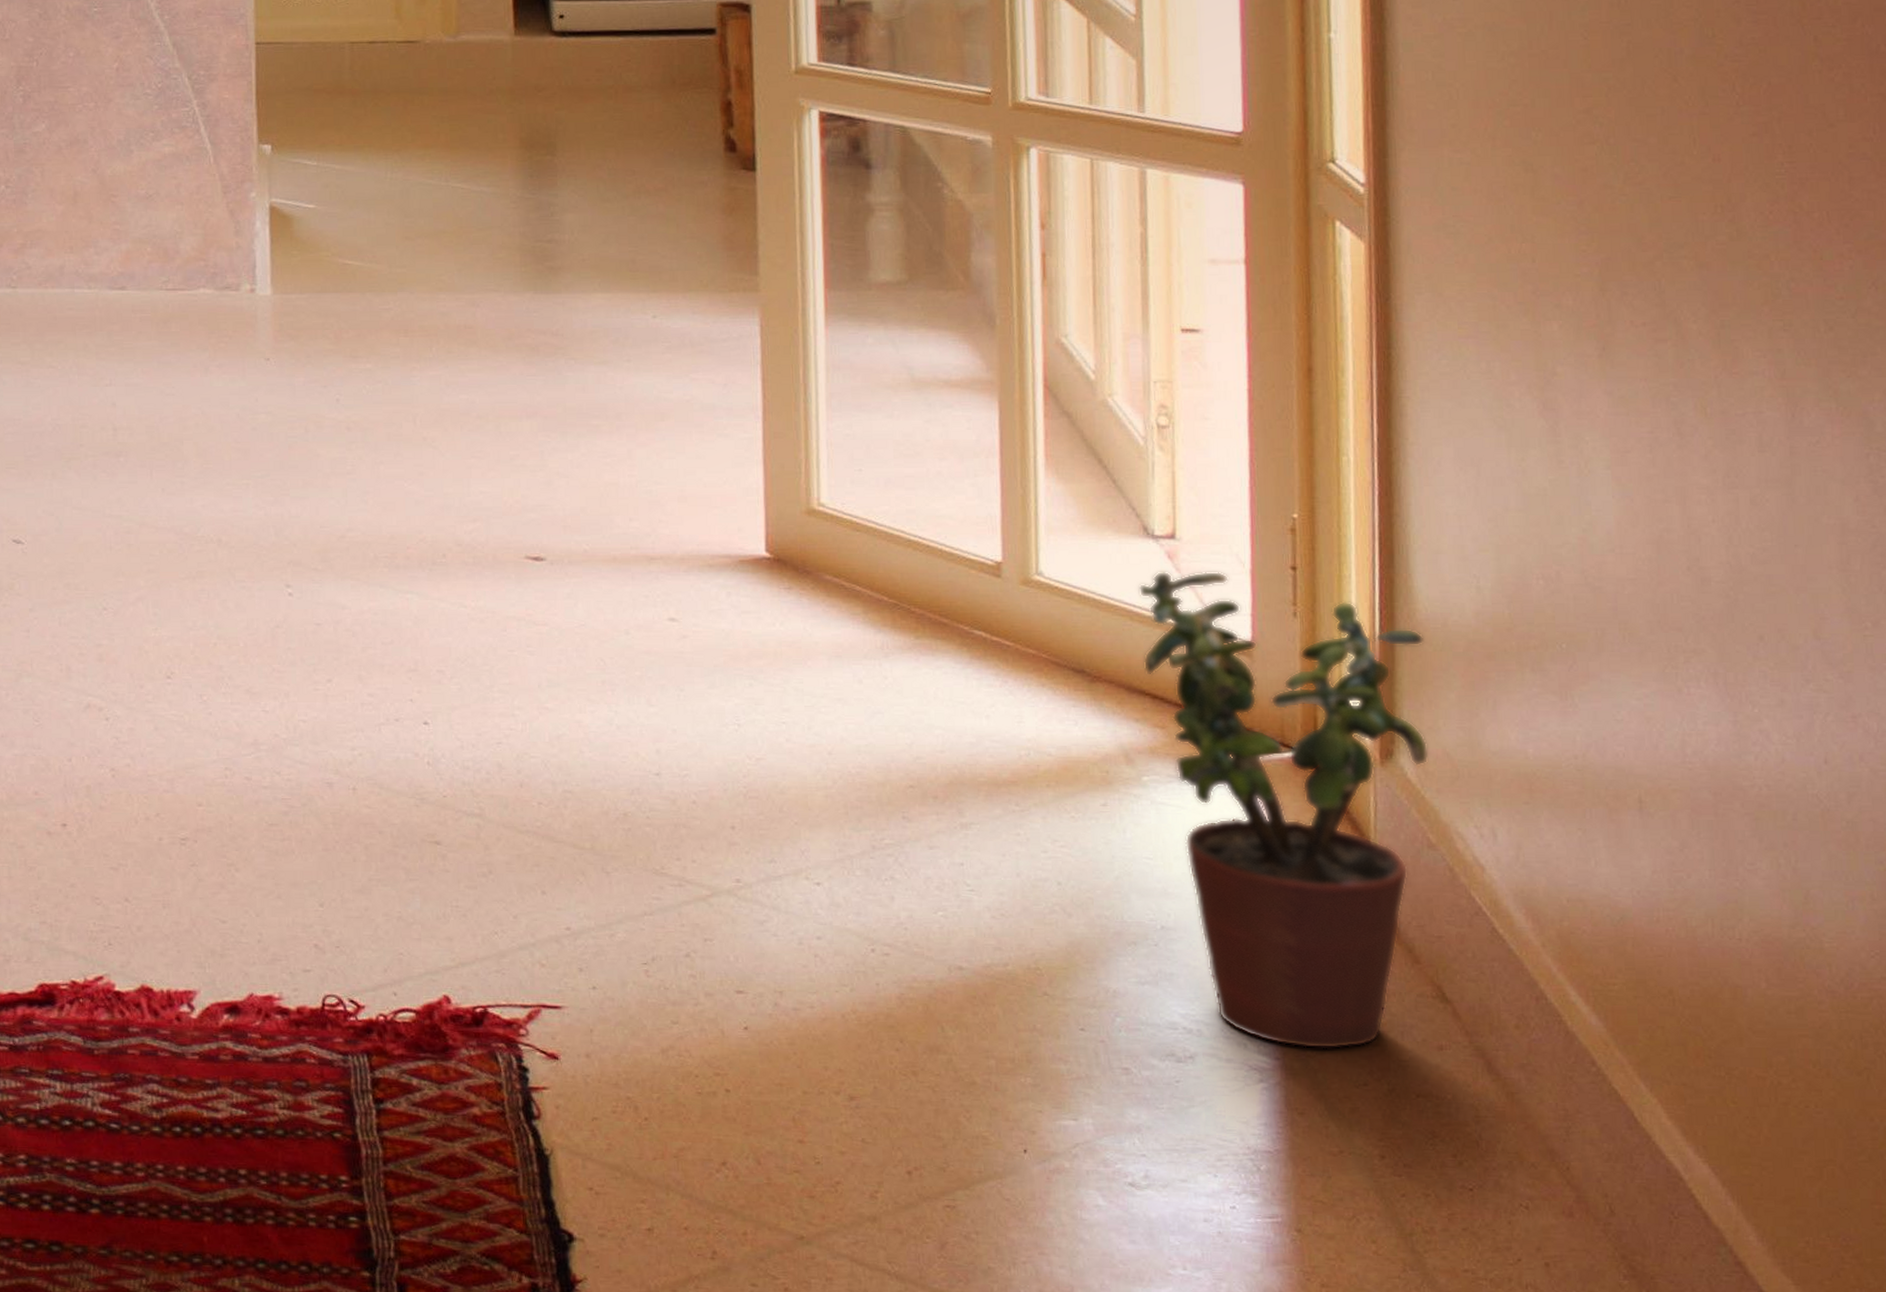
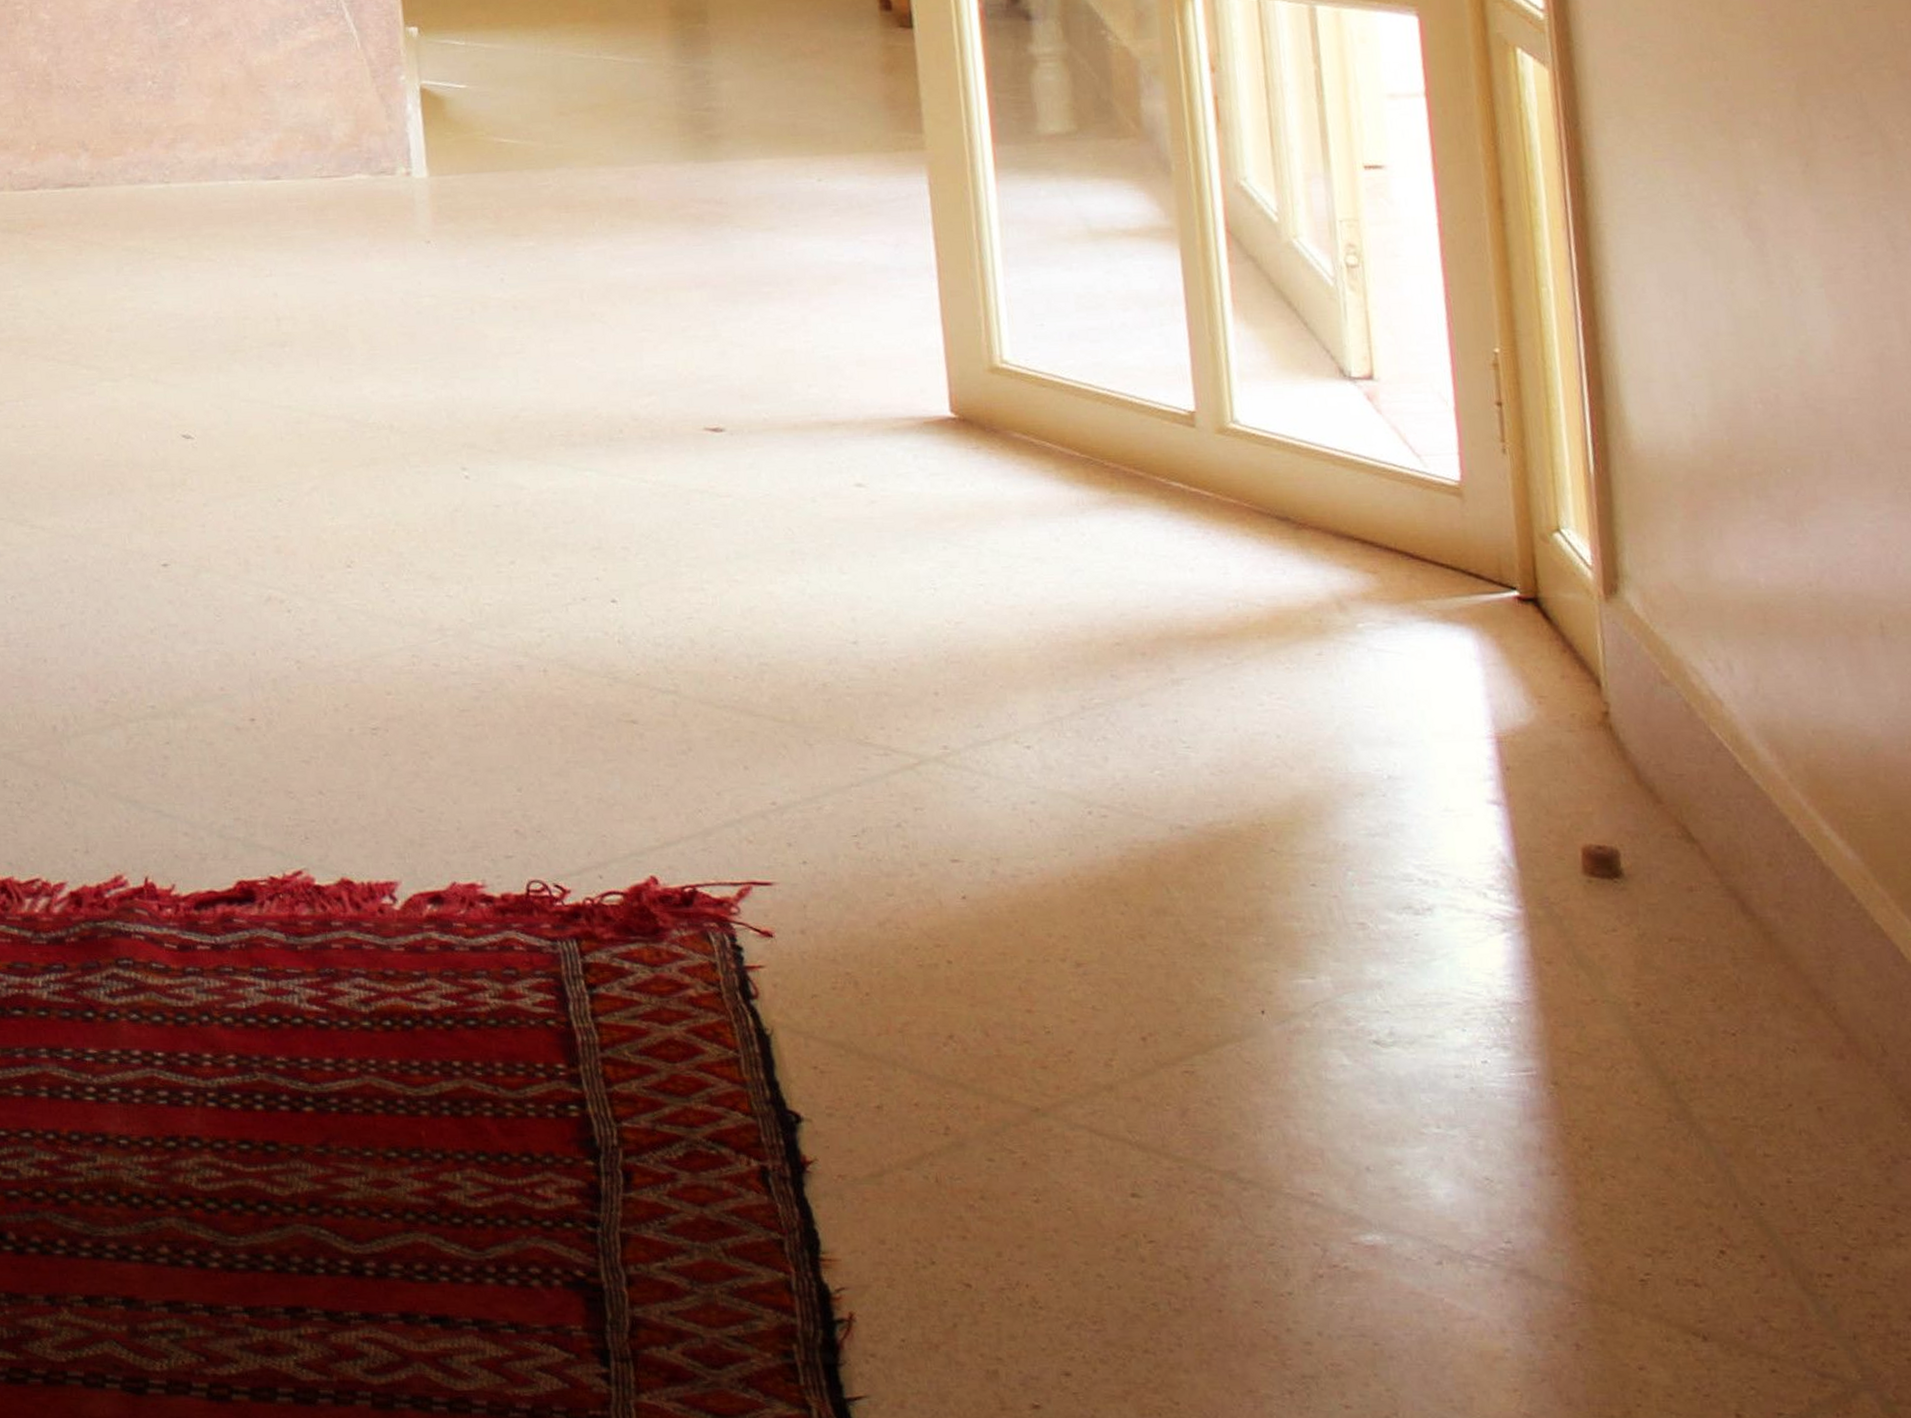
potted plant: present [1138,571,1429,1050] -> none [1339,410,1656,896]

